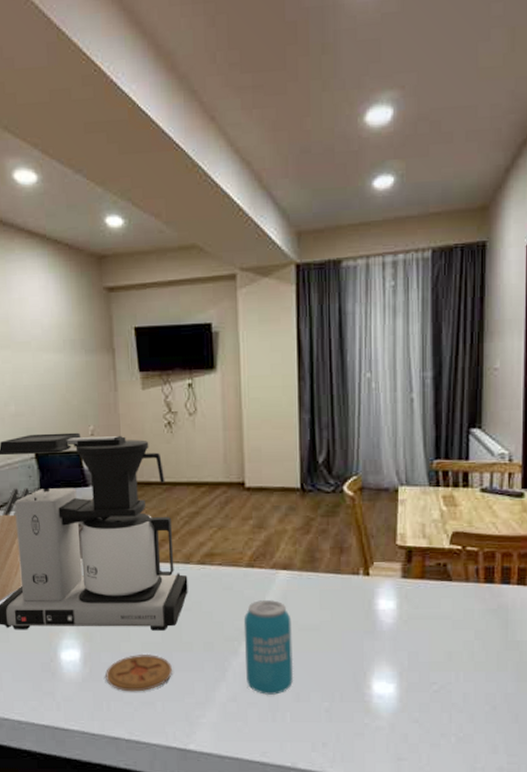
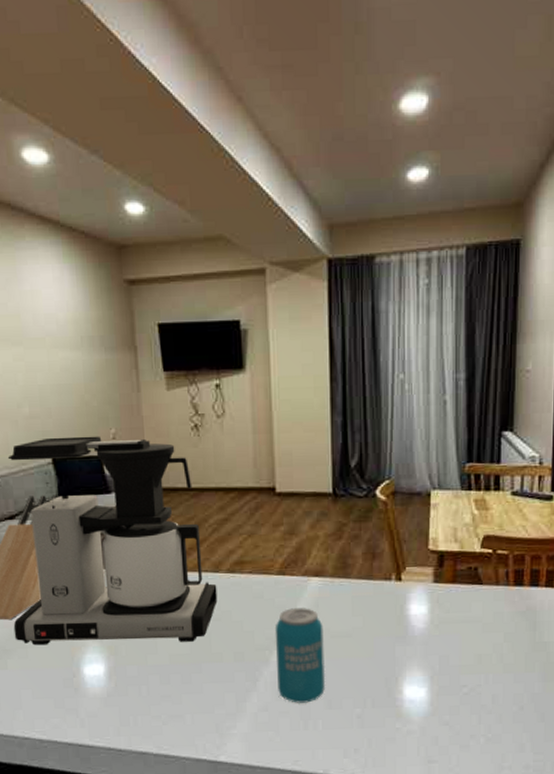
coaster: present [105,653,172,692] -> none [132,665,202,706]

